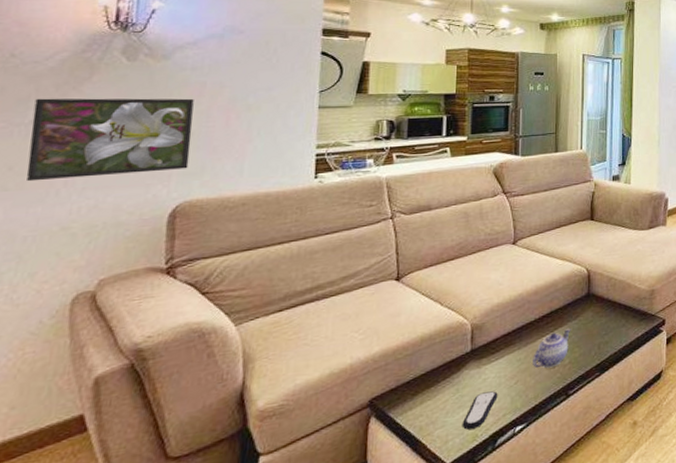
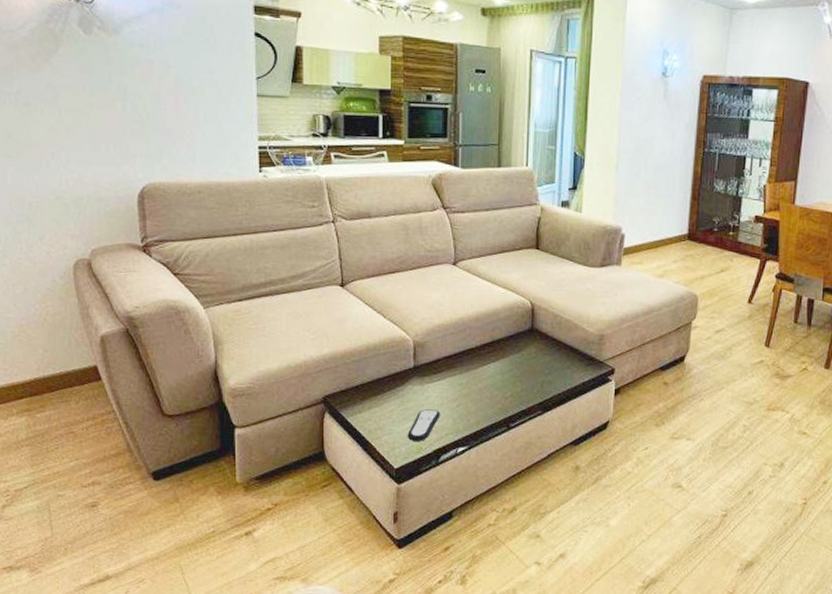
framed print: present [26,98,194,182] -> none [17,69,149,151]
teapot: present [533,329,571,369] -> none [474,362,513,398]

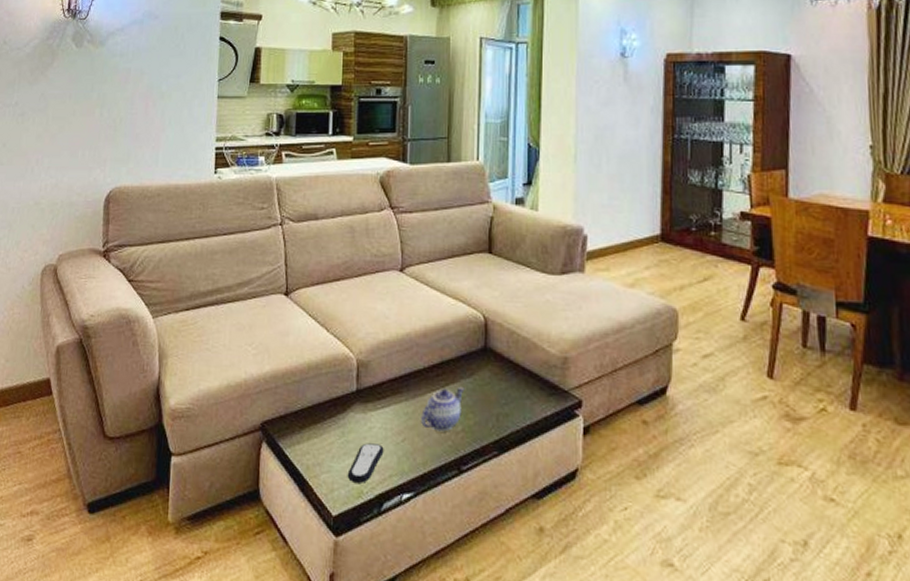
teapot: none [474,362,513,398] -> present [421,387,465,432]

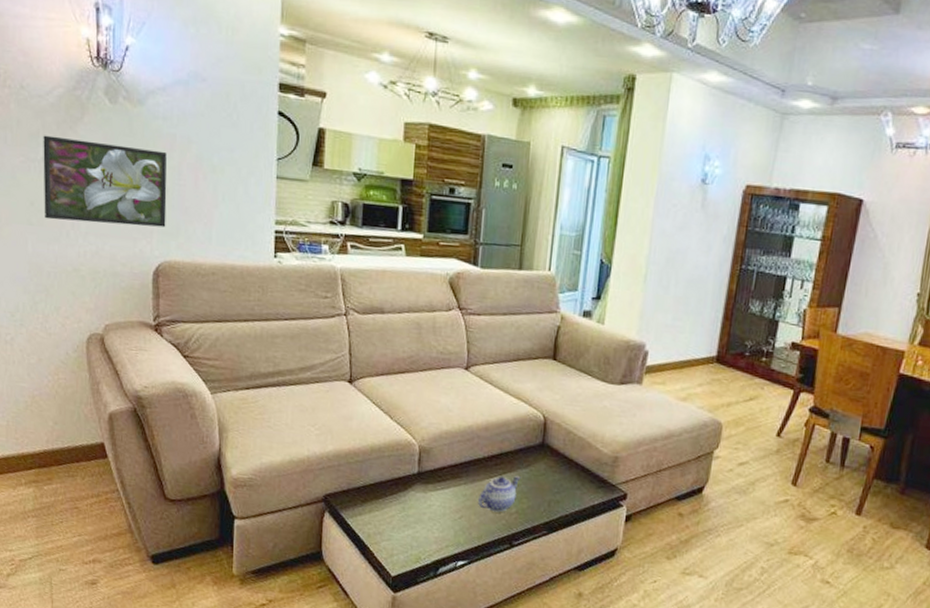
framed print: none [13,82,122,158] -> present [43,135,167,228]
remote control: present [347,443,384,483] -> none [406,518,442,551]

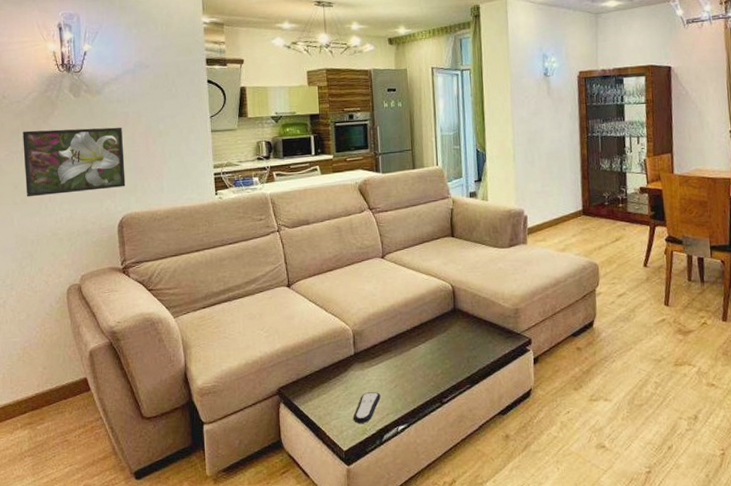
remote control: none [406,518,442,551] -> present [353,392,381,423]
teapot: present [478,476,521,513] -> none [408,341,441,376]

